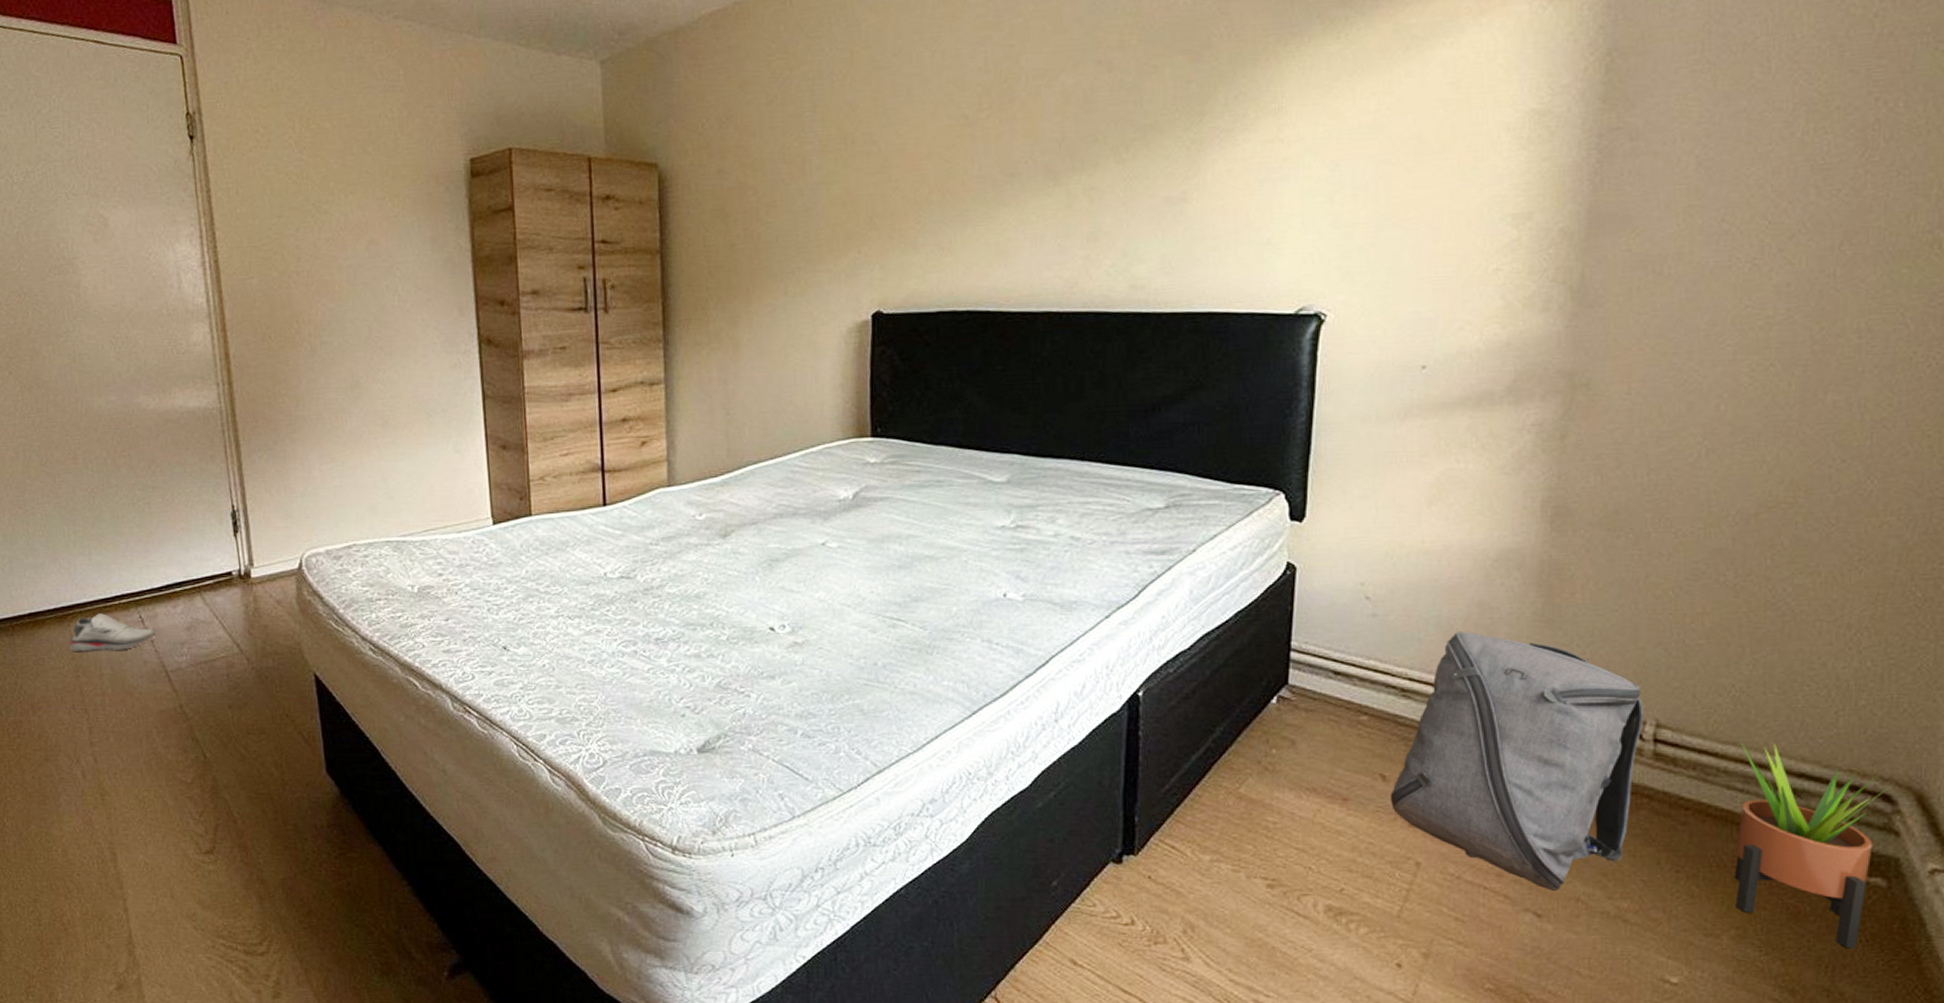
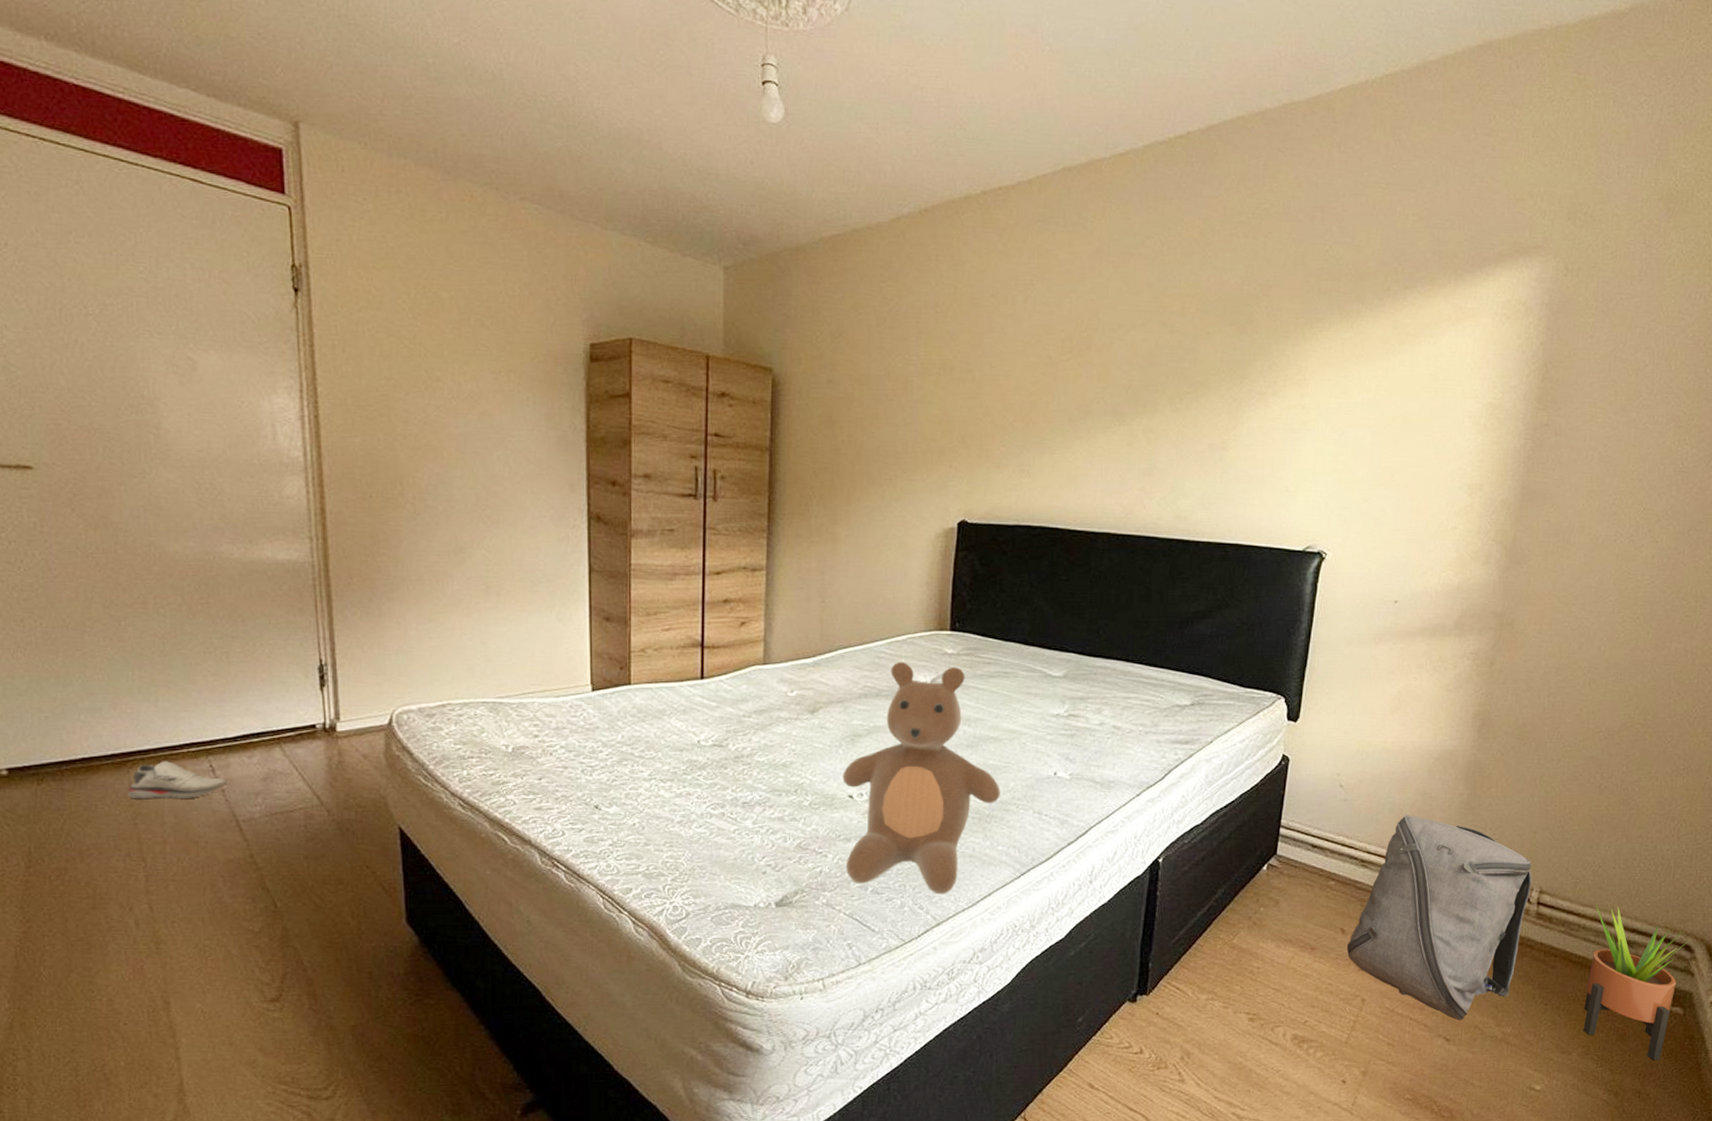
teddy bear: none [761,475,942,737] -> present [842,661,1000,894]

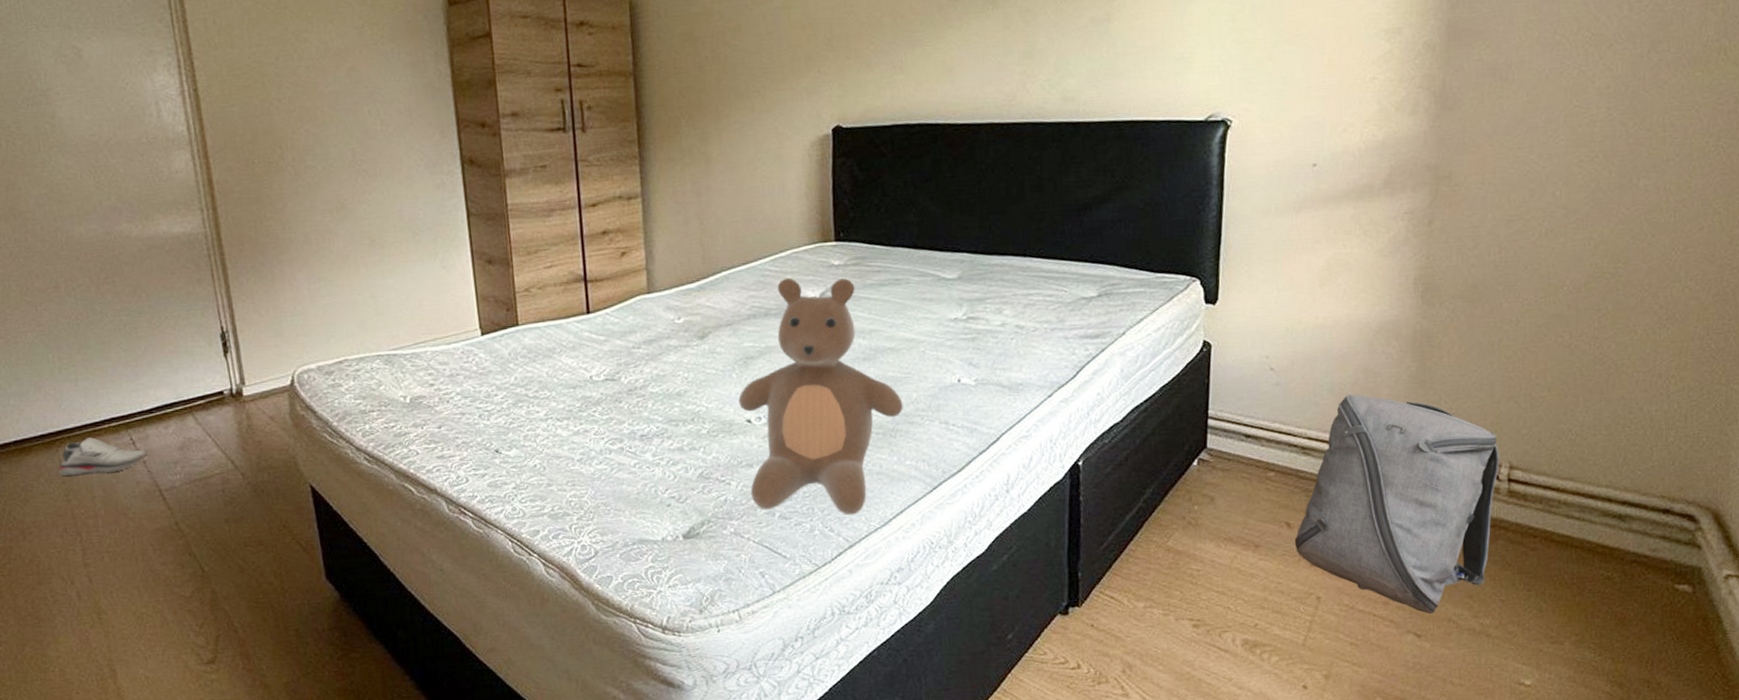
potted plant: present [1583,904,1690,1061] -> none [1573,476,1693,646]

